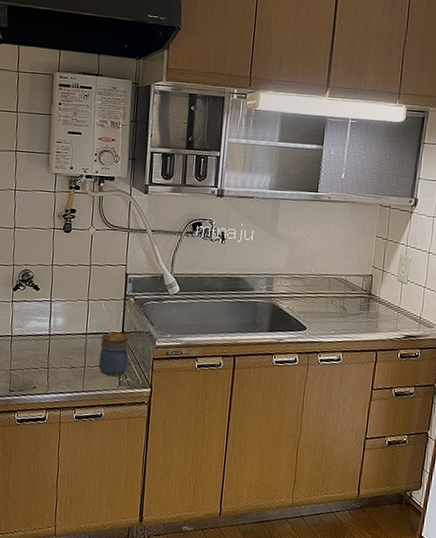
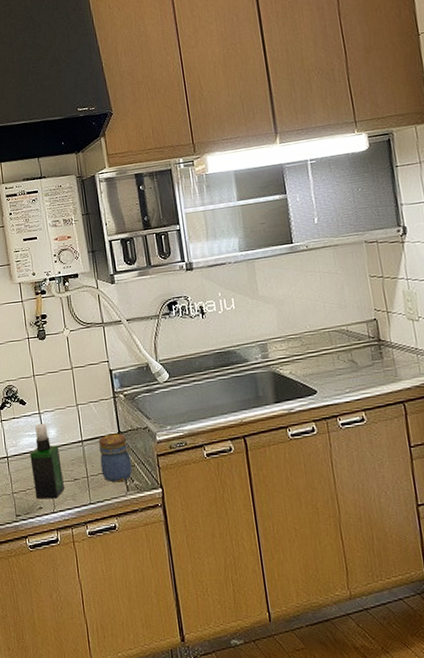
spray bottle: none [32,310,63,382] -> present [30,423,64,499]

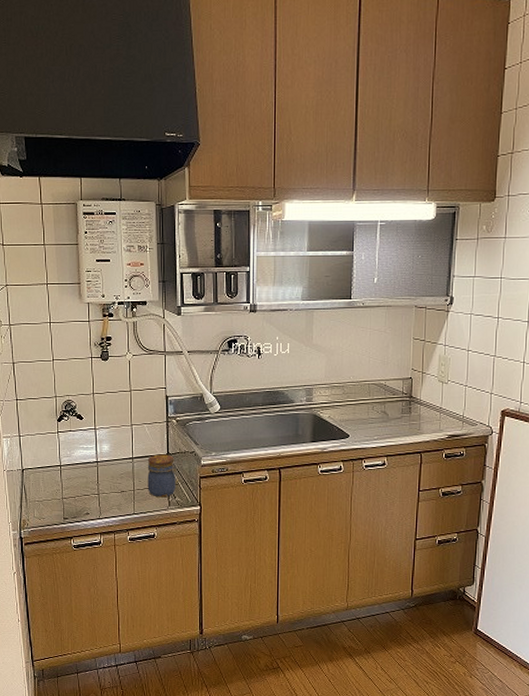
spray bottle: present [30,423,64,499] -> none [82,438,111,507]

